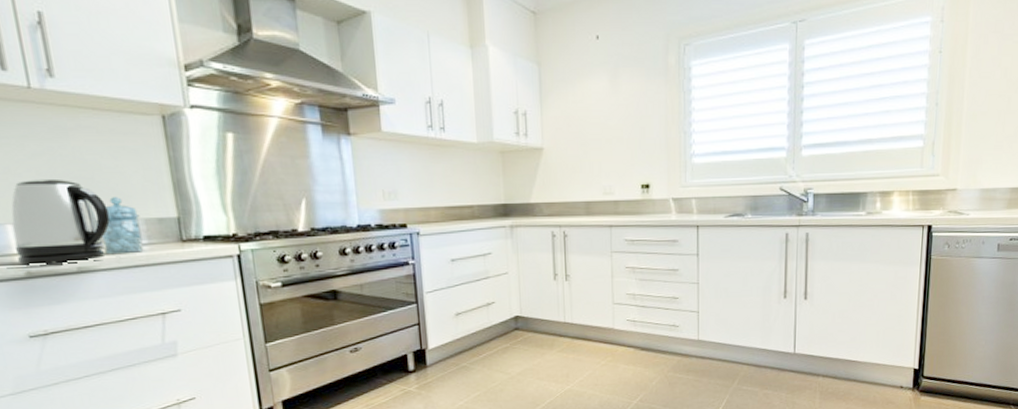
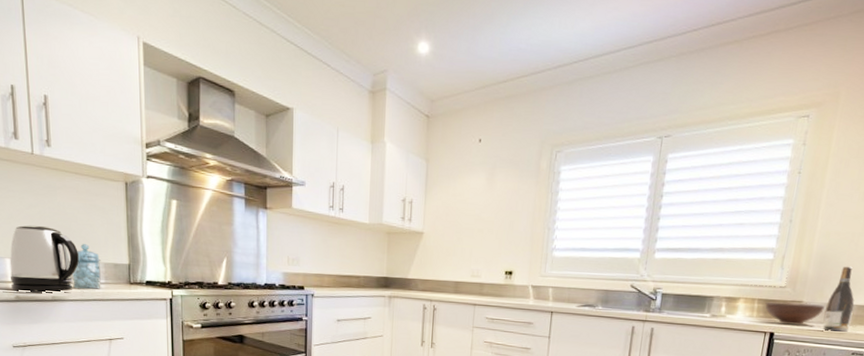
bowl: none [920,190,979,215] -> present [765,302,825,325]
wine bottle: none [979,147,1008,218] -> present [822,266,855,332]

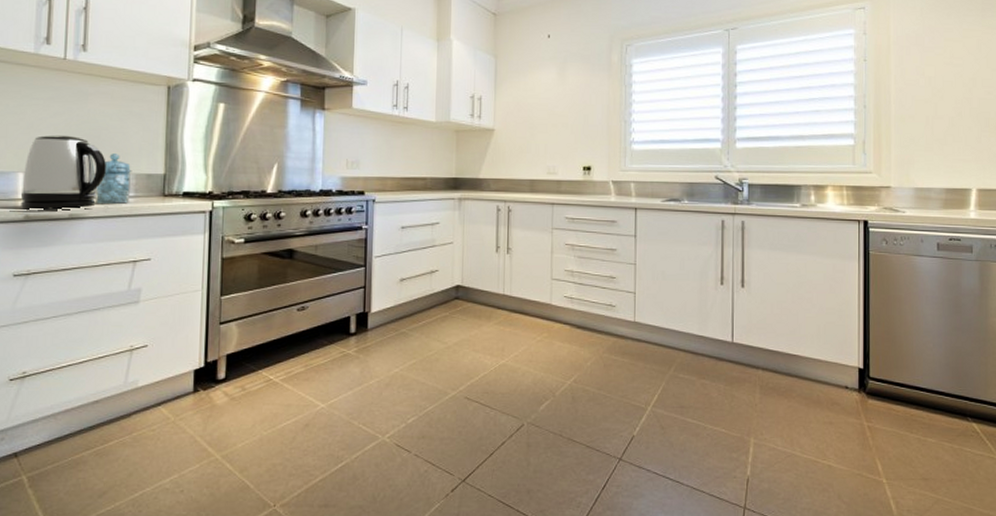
bowl: present [765,302,825,325] -> none [854,188,913,212]
wine bottle: present [822,266,855,332] -> none [914,149,942,217]

